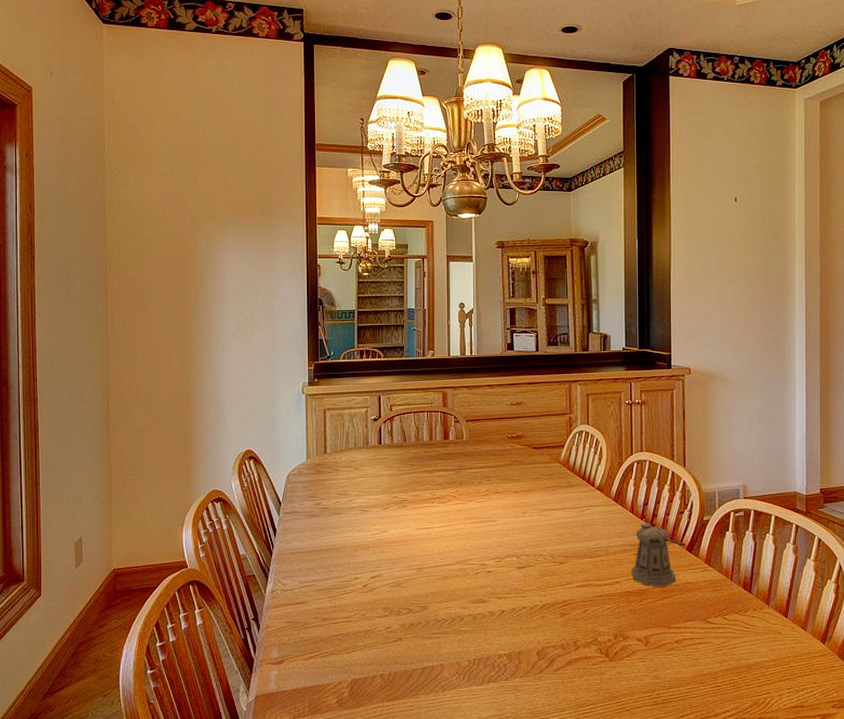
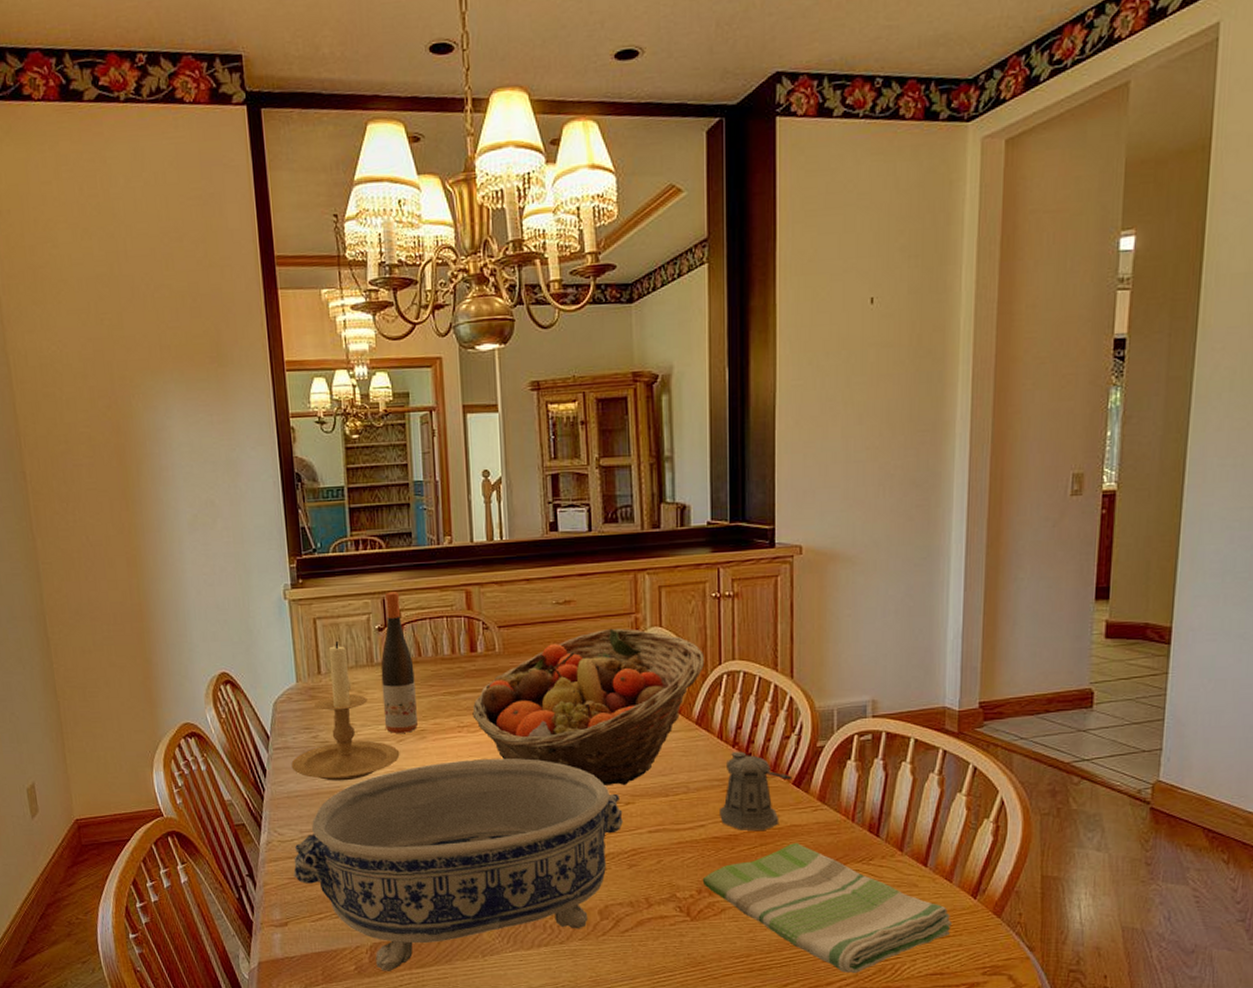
decorative bowl: none [292,524,557,704] -> present [293,758,623,971]
candle holder: none [297,428,385,540] -> present [291,642,400,781]
wine bottle: none [374,391,400,502] -> present [380,592,418,733]
fruit basket: none [443,424,620,548] -> present [472,628,704,785]
dish towel: none [618,597,809,706] -> present [702,843,953,973]

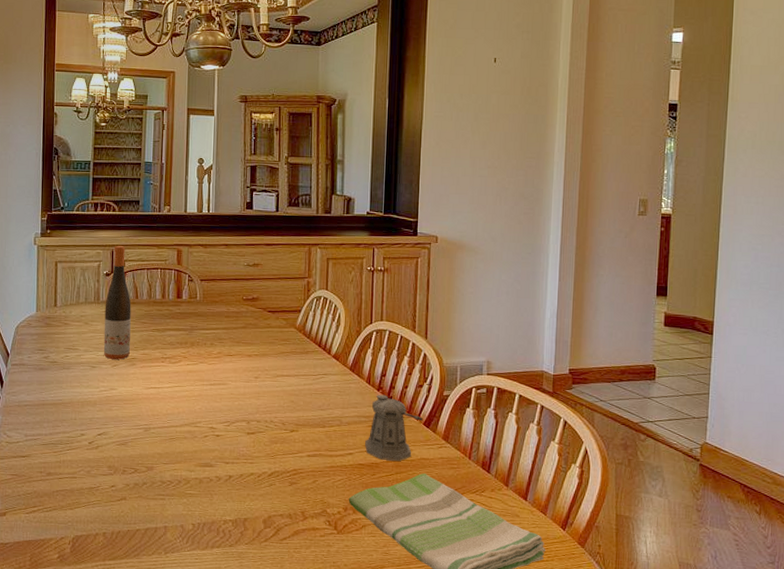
candle holder: present [291,642,400,781] -> none [24,282,113,396]
decorative bowl: present [293,758,623,971] -> none [16,385,288,561]
fruit basket: present [472,628,704,785] -> none [174,288,359,415]

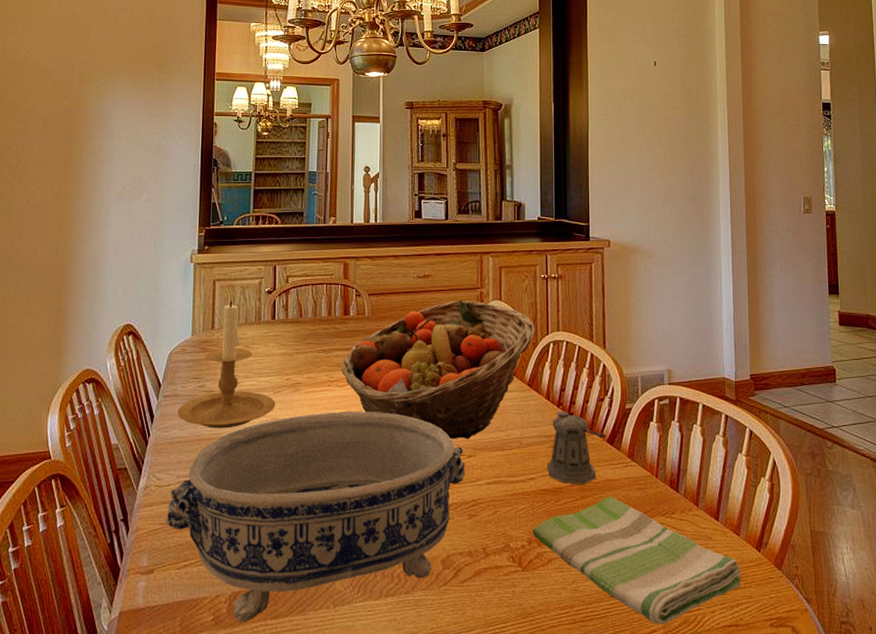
decorative bowl: none [16,385,288,561] -> present [166,411,465,622]
candle holder: none [24,282,113,396] -> present [177,301,276,429]
wine bottle: present [103,246,131,360] -> none [265,261,295,385]
fruit basket: none [174,288,359,415] -> present [342,300,535,439]

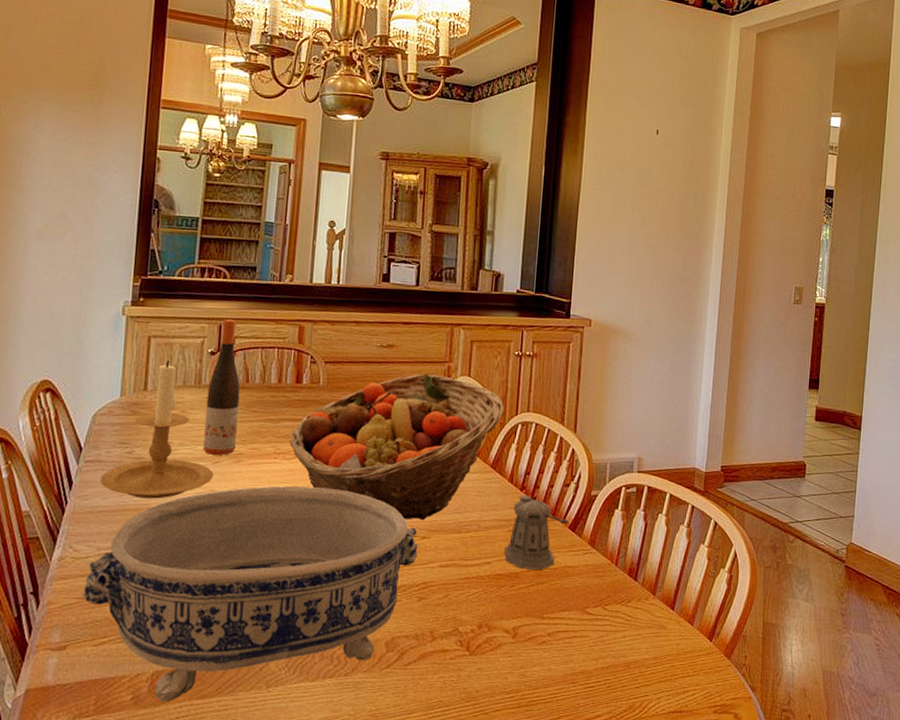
wine bottle: none [265,261,295,385] -> present [202,319,240,455]
dish towel: present [532,497,743,624] -> none [483,583,692,710]

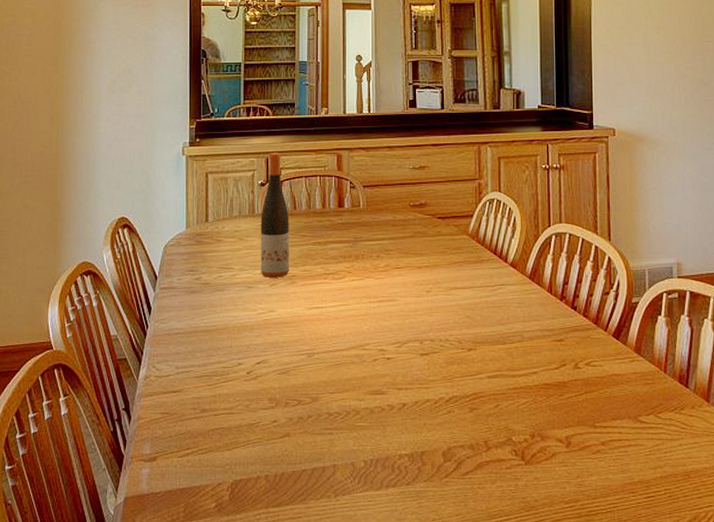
decorative bowl: present [82,486,418,702] -> none [166,303,465,510]
candle holder: present [100,361,214,499] -> none [174,194,272,321]
fruit basket: present [290,373,504,520] -> none [337,191,536,332]
pepper shaker: present [504,494,568,570] -> none [550,304,611,378]

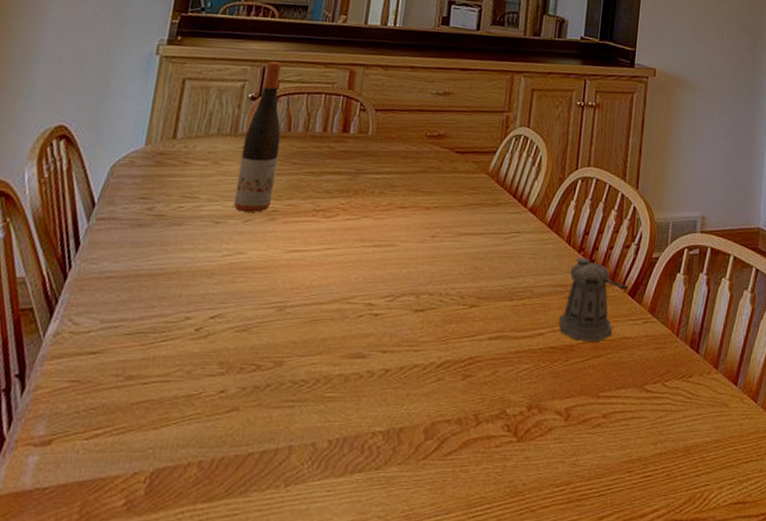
pepper shaker: none [550,304,611,378] -> present [559,257,628,341]

